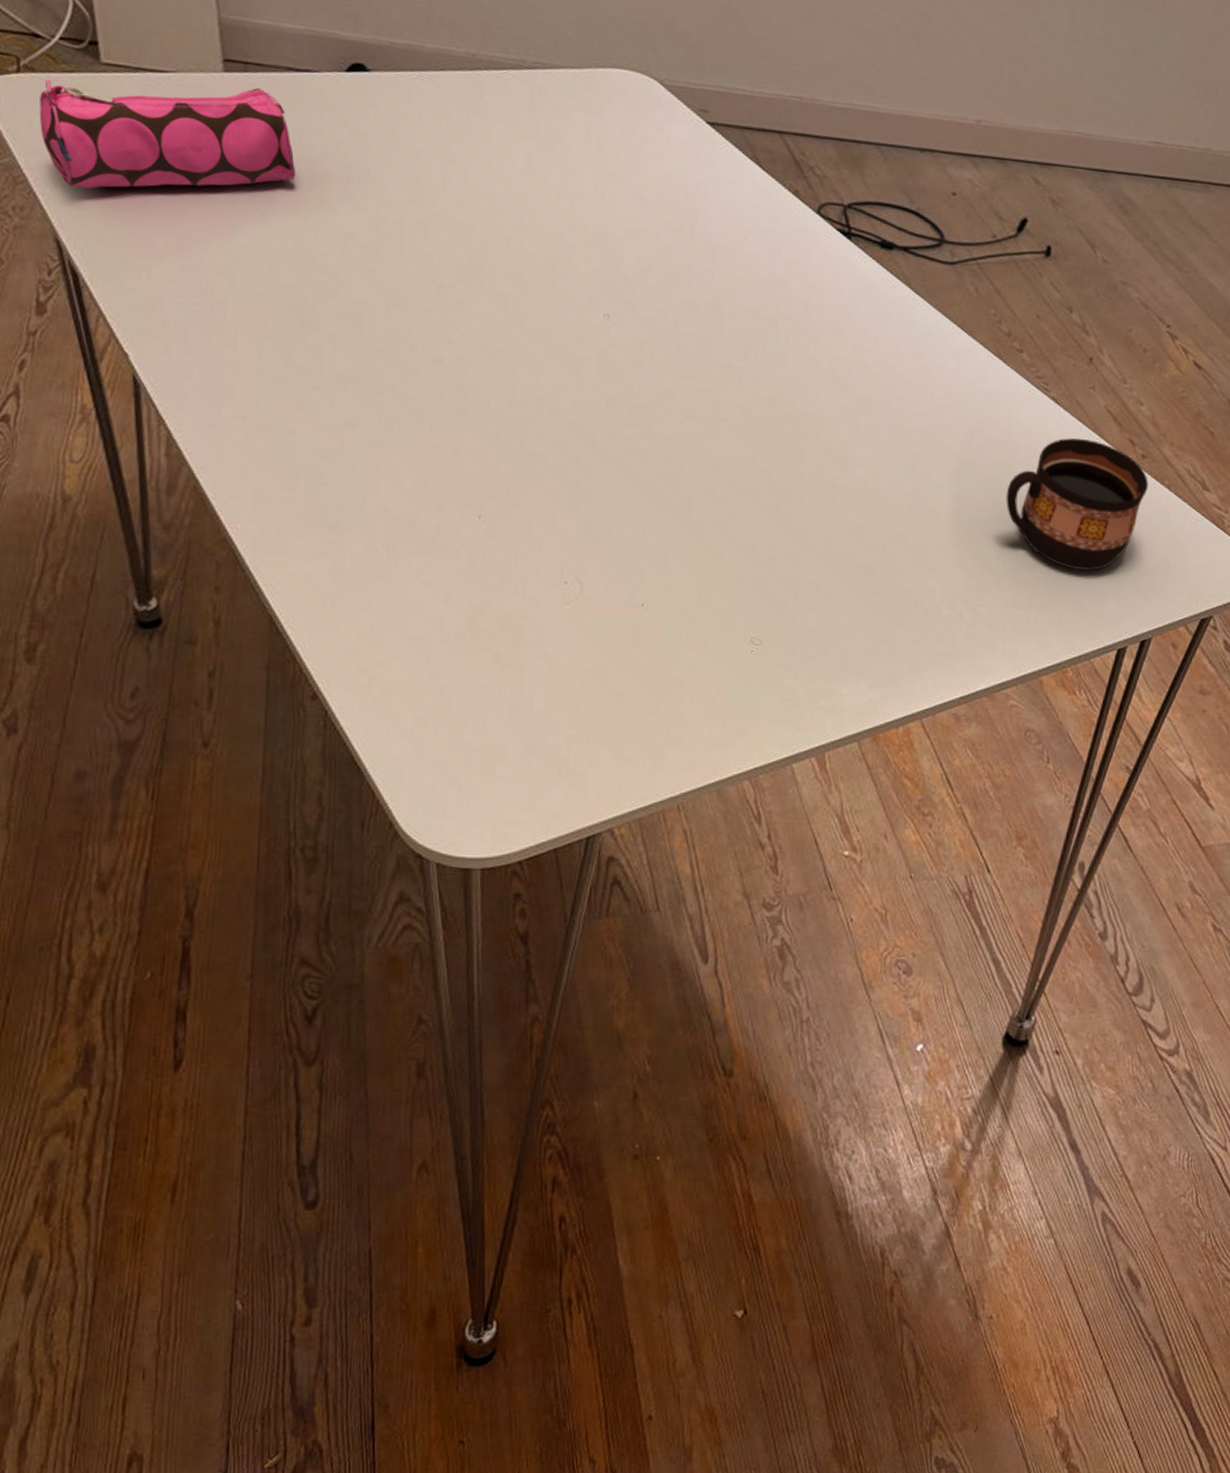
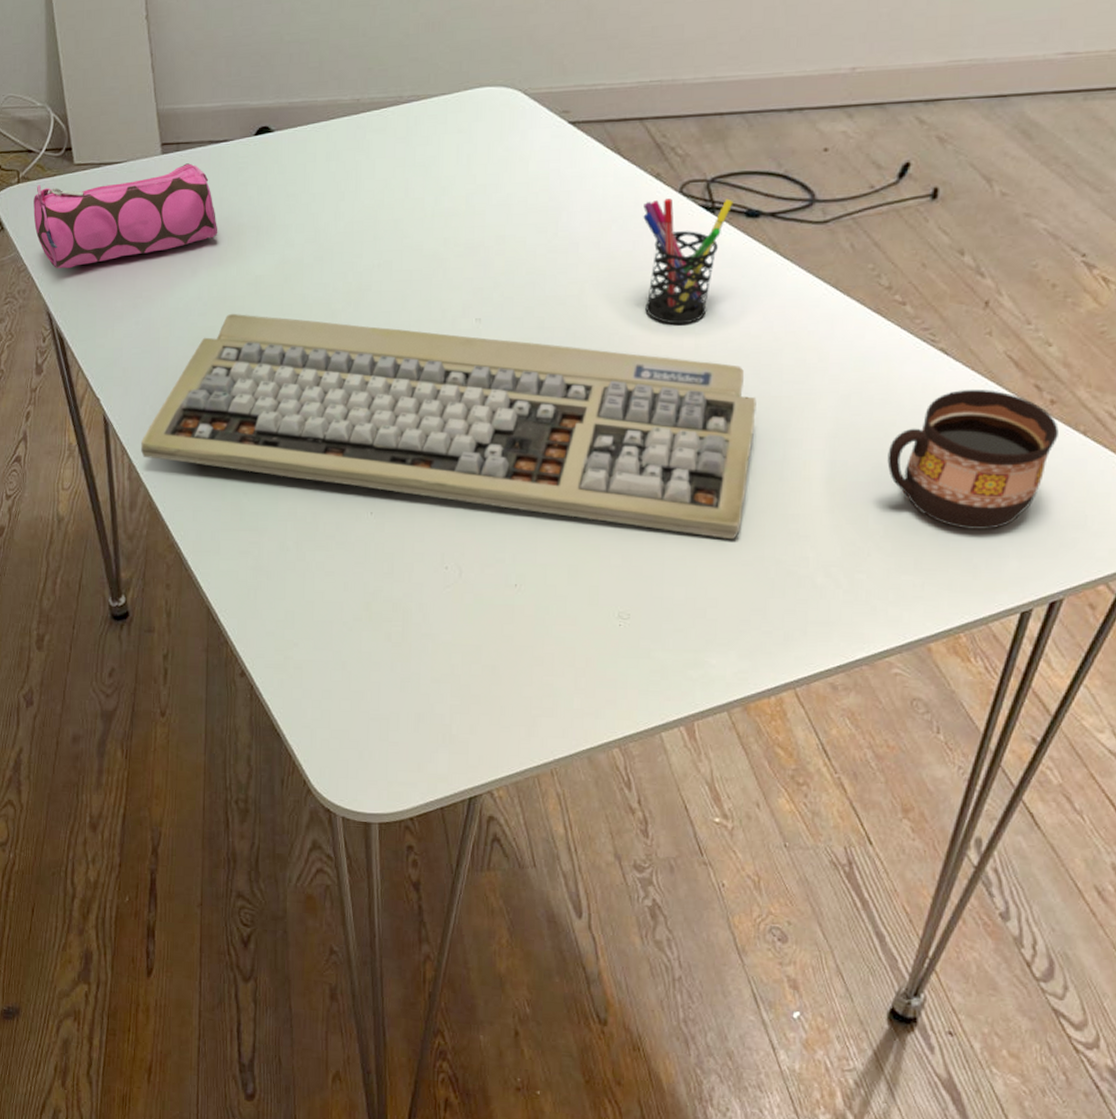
keyboard: none [183,271,888,568] -> present [140,313,757,540]
pen holder: none [781,217,869,347] -> present [643,198,733,325]

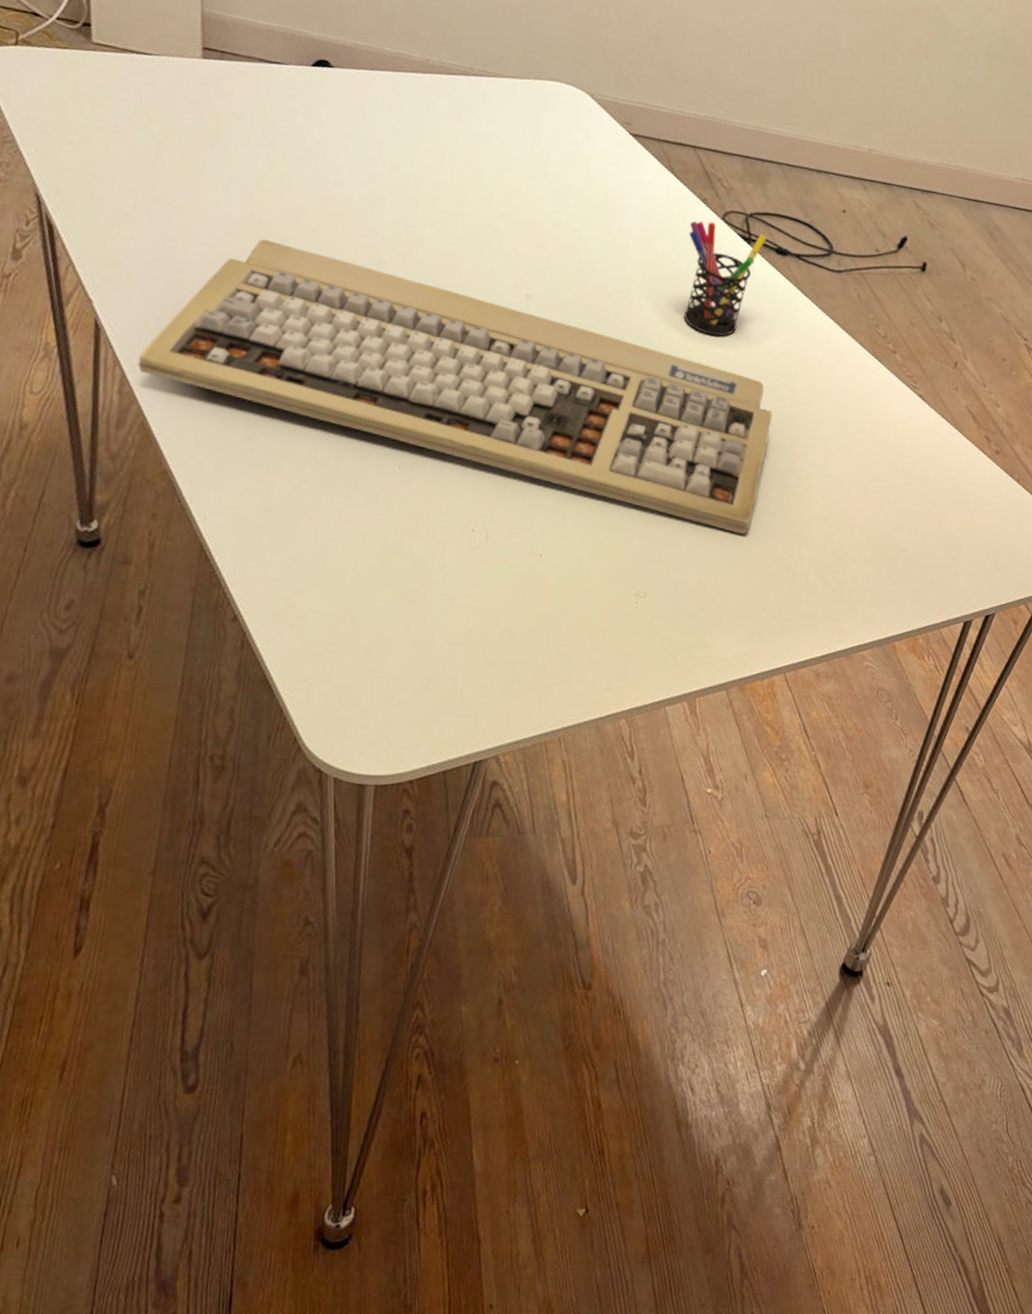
pencil case: present [33,163,218,269] -> none [31,53,260,159]
cup: present [887,390,1059,529] -> none [873,431,1000,550]

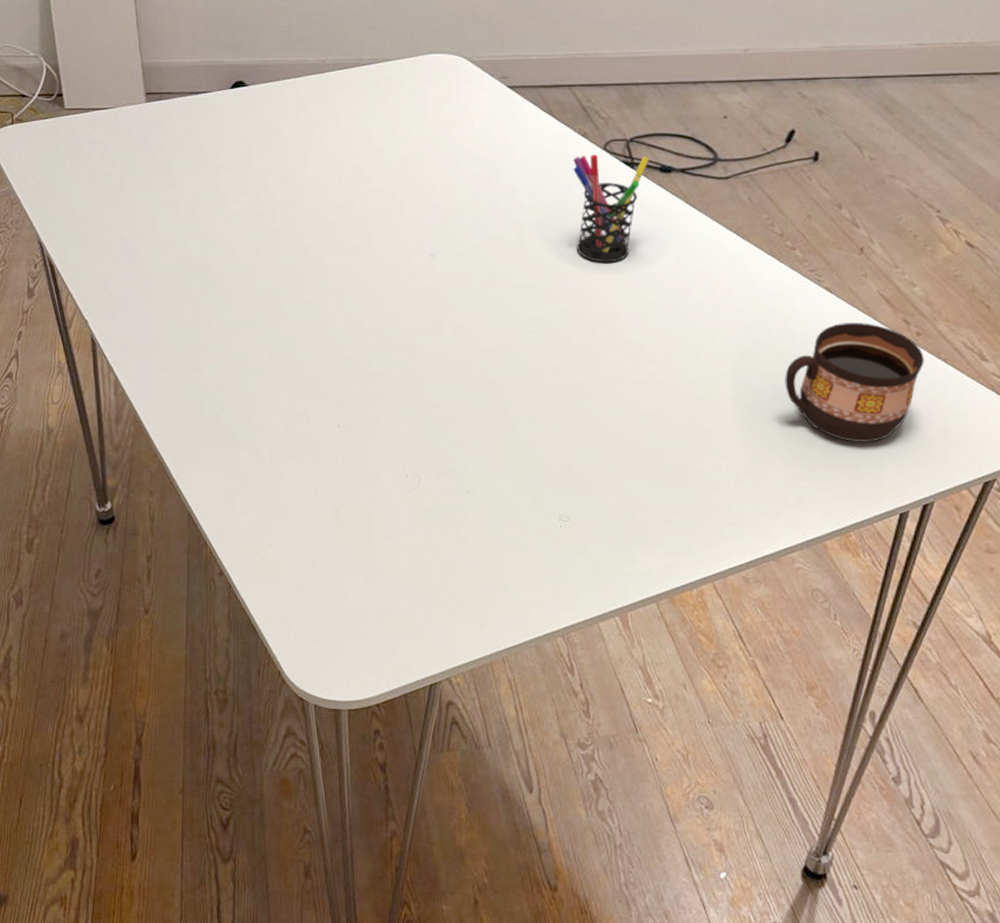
keyboard: present [137,238,773,535] -> none [125,245,673,451]
cup: none [873,431,1000,550] -> present [785,323,924,442]

